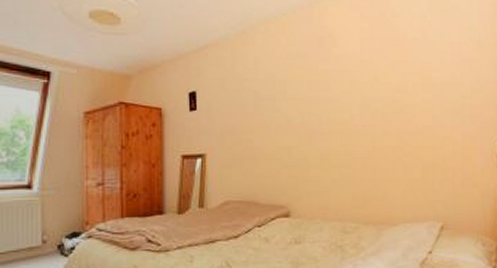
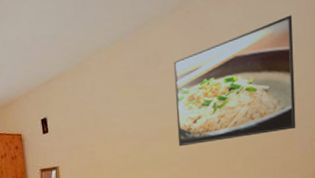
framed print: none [350,15,477,145] -> present [173,15,296,147]

